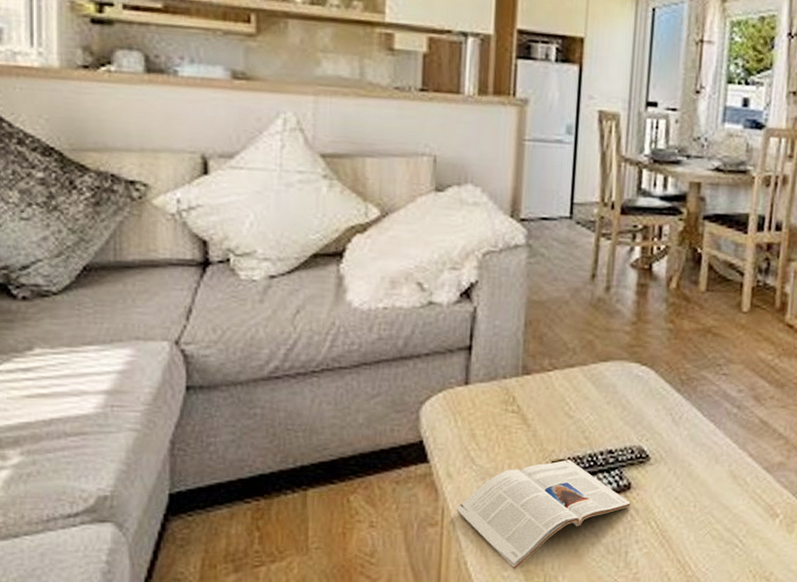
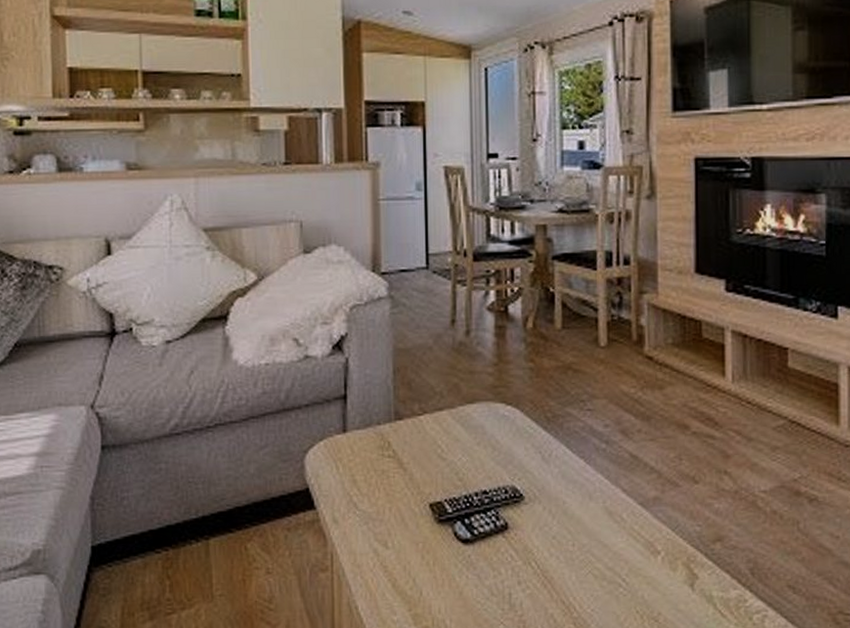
magazine: present [456,459,631,570] -> none [344,501,510,614]

